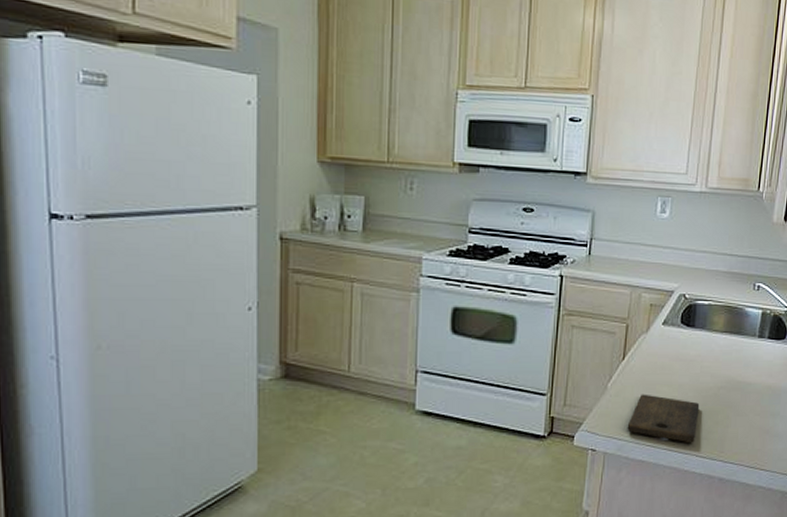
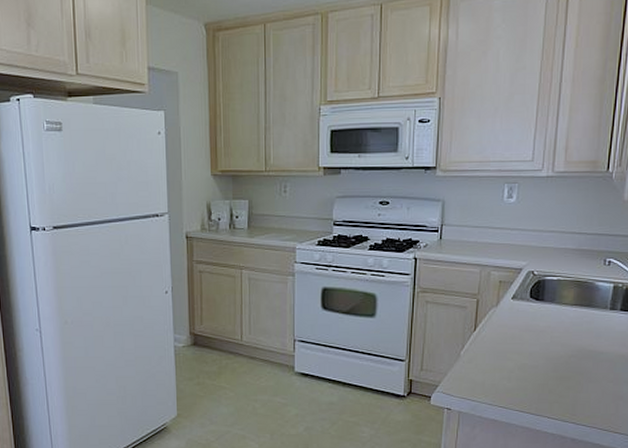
cutting board: present [627,394,700,443] -> none [480,361,550,406]

